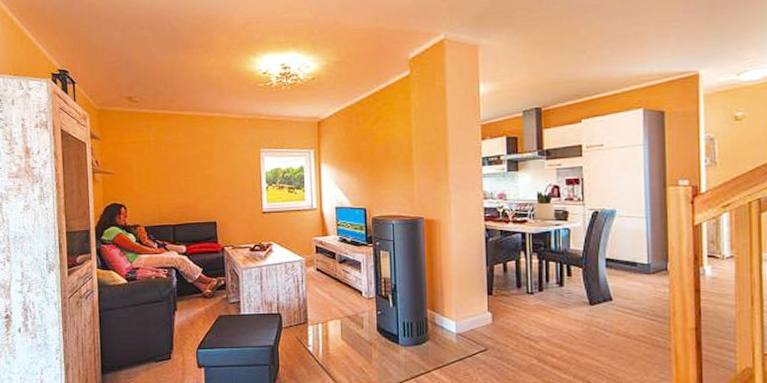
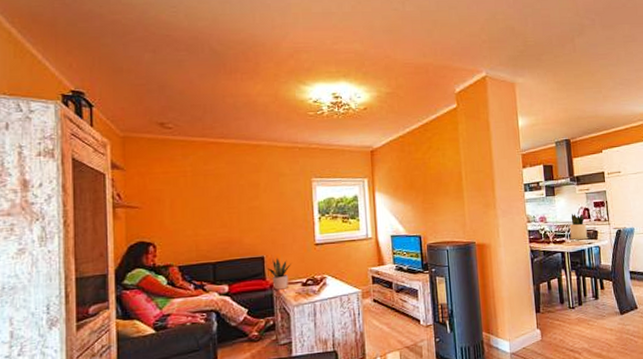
potted plant: none [219,223,241,253] -> present [267,257,291,290]

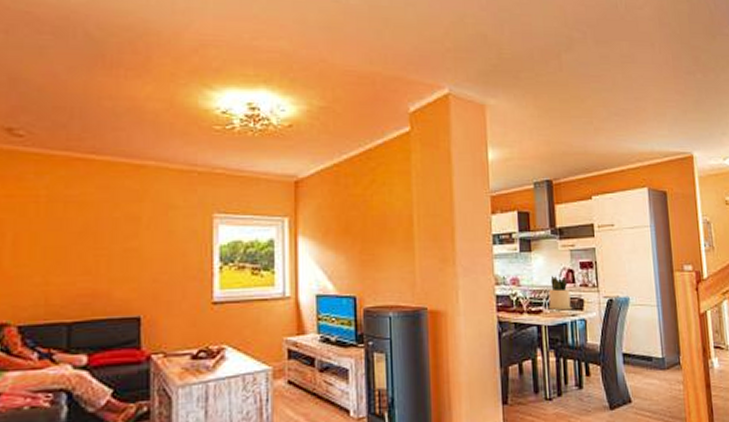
potted plant: present [267,257,291,290] -> none [144,318,178,364]

